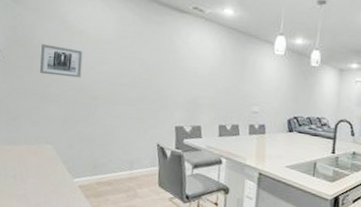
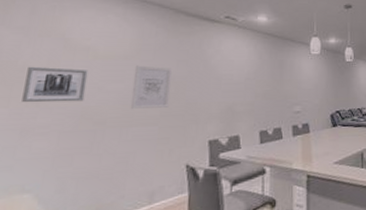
wall art: none [114,50,147,92] -> present [130,65,173,109]

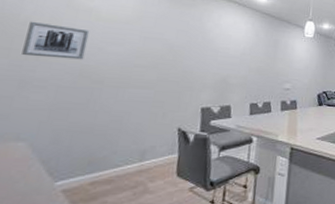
wall art: present [130,65,173,109] -> none [128,31,173,73]

